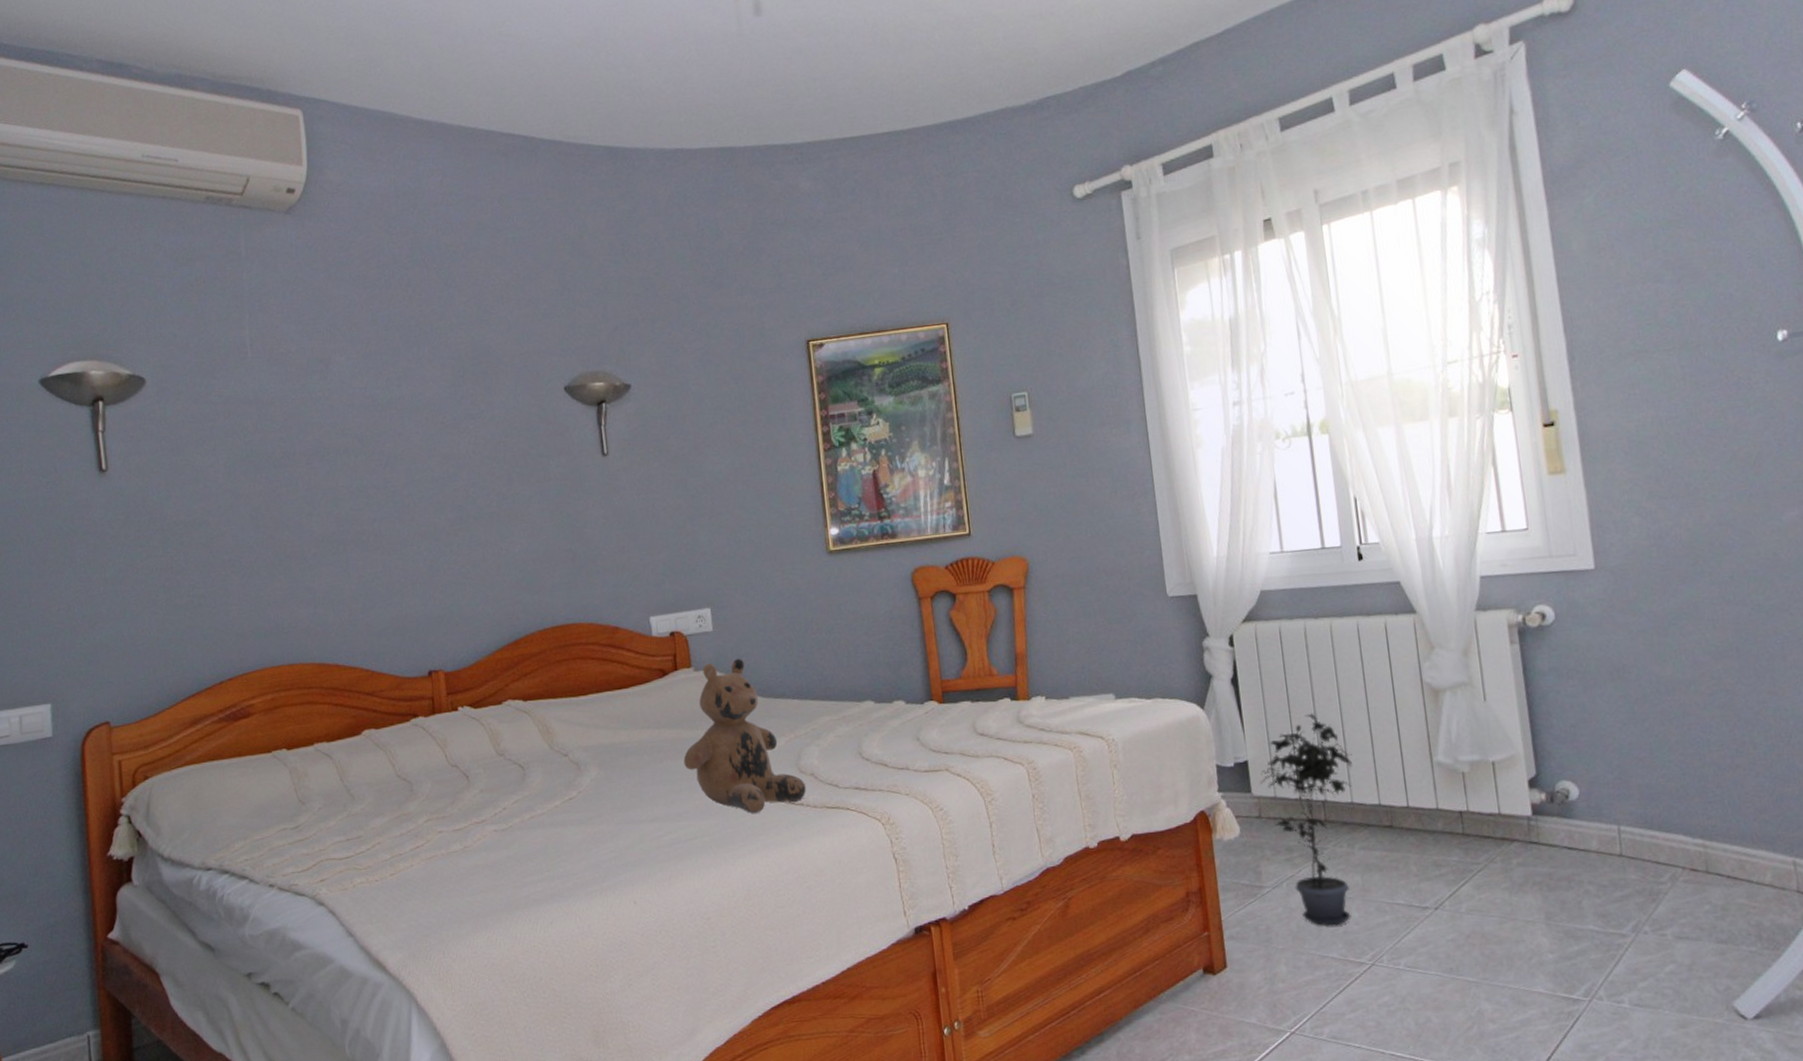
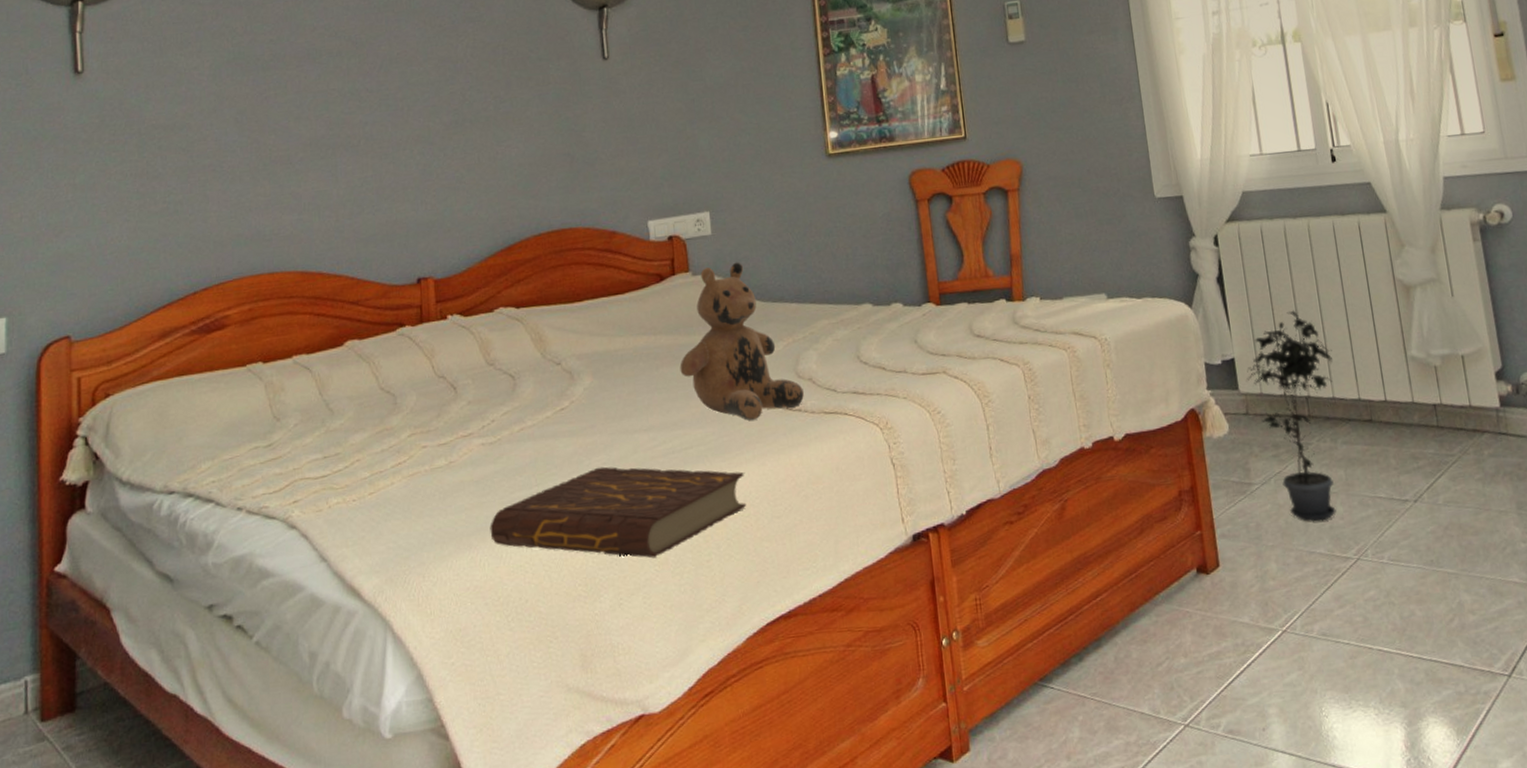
book: none [504,854,751,943] -> present [490,466,747,559]

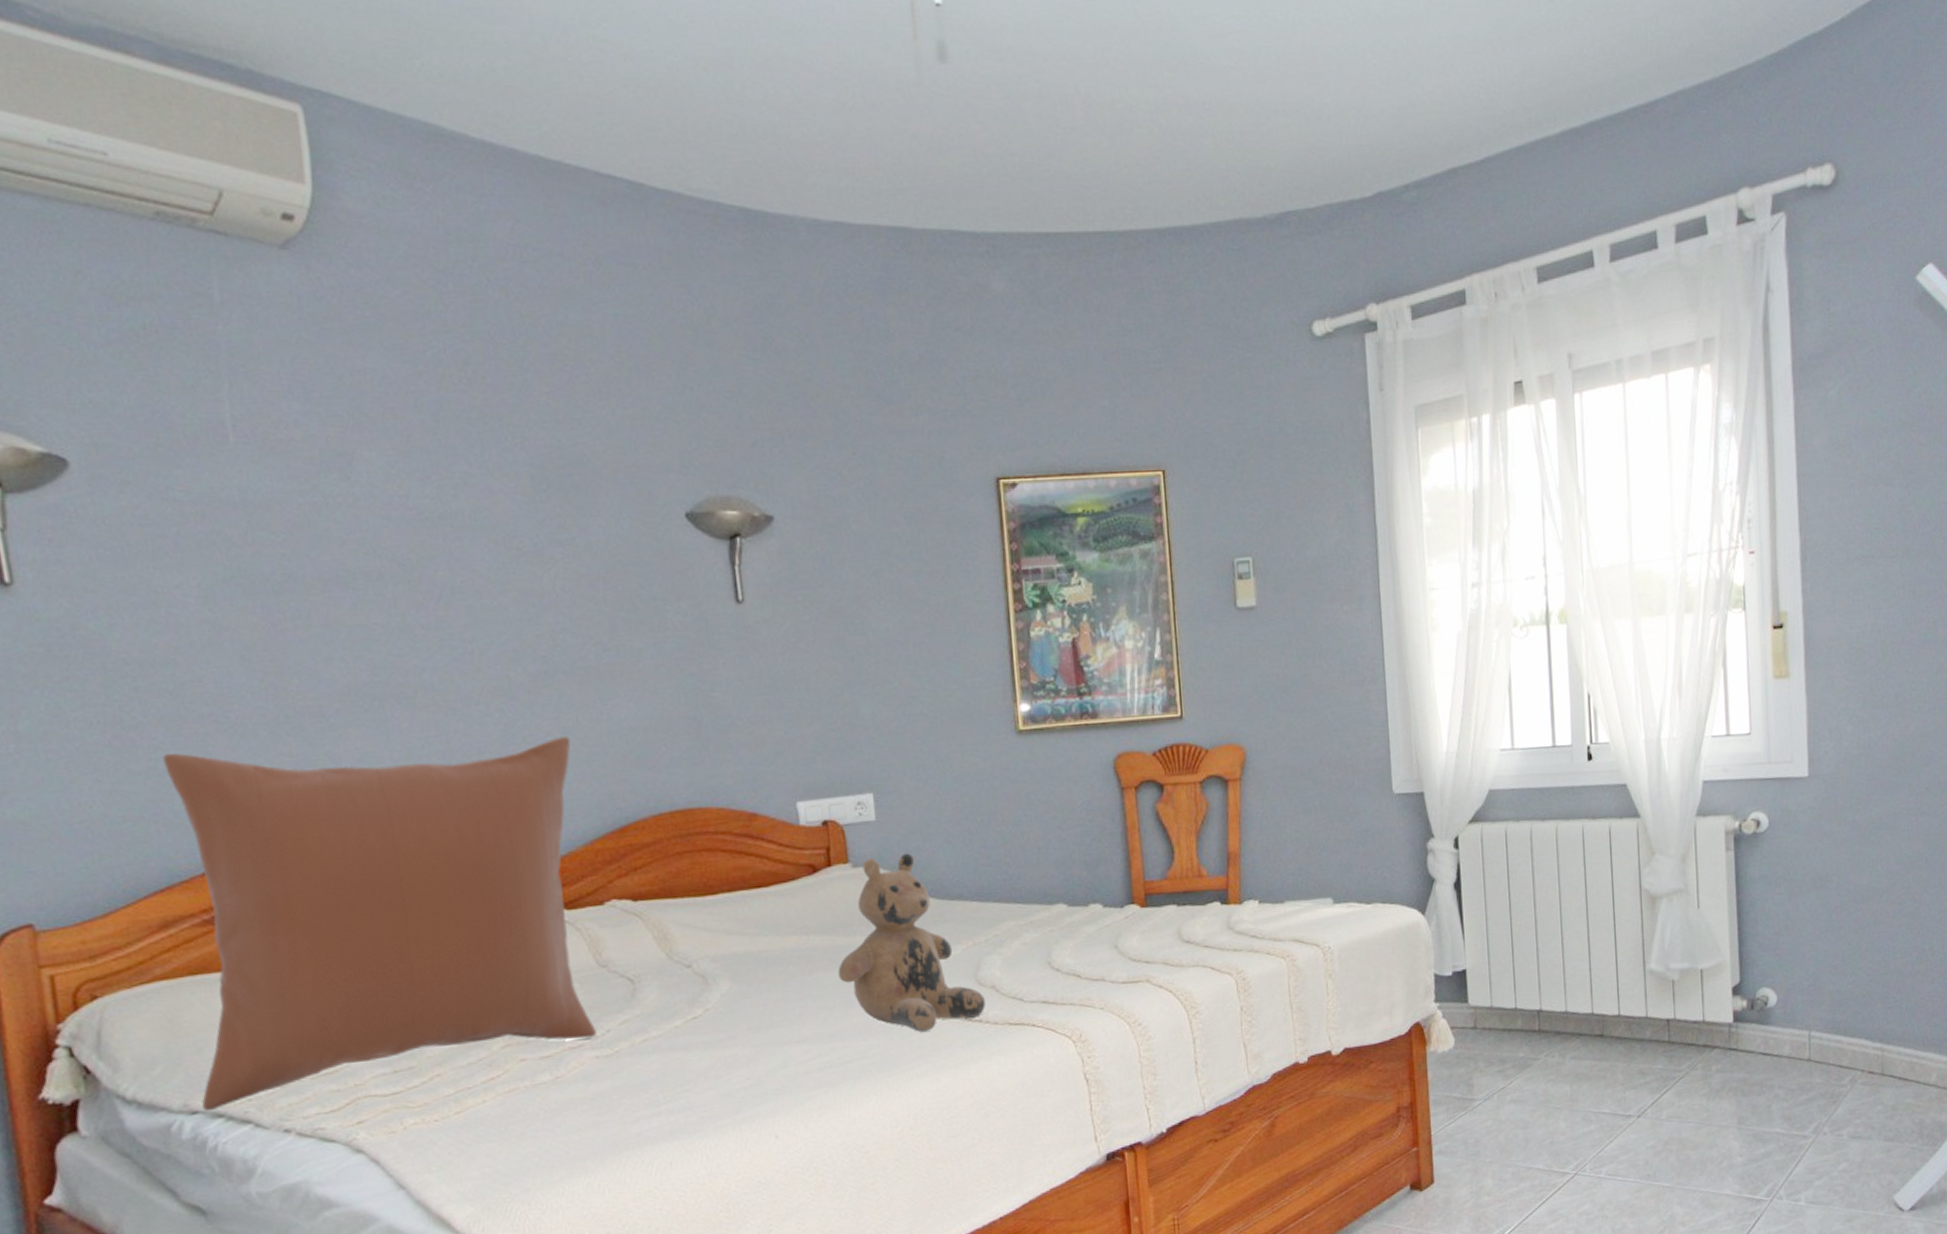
pillow: none [173,173,483,492] -> present [162,737,597,1112]
book: present [490,466,747,559] -> none [609,1082,918,1182]
potted plant: present [1247,310,1337,522] -> none [1477,919,1569,1138]

